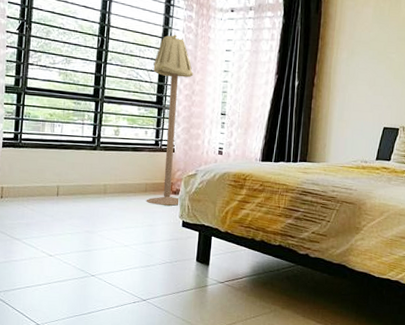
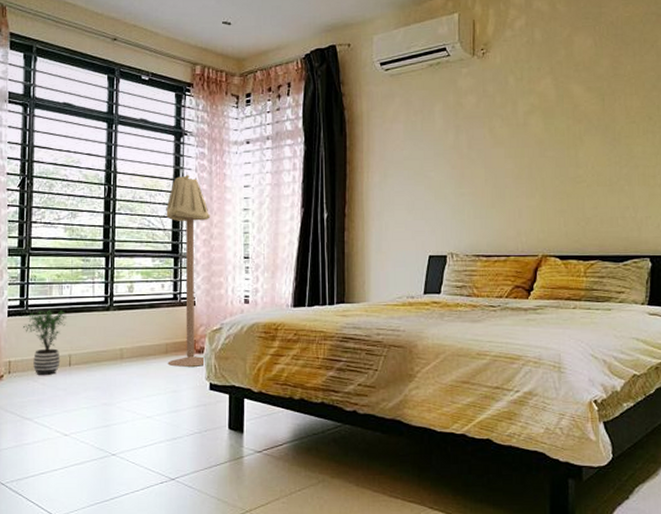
potted plant: none [15,144,57,202] -> present [22,309,67,375]

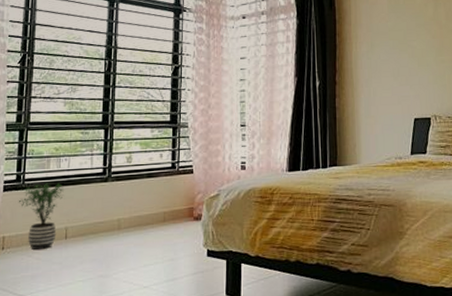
floor lamp: present [166,175,211,368] -> none [165,49,208,235]

